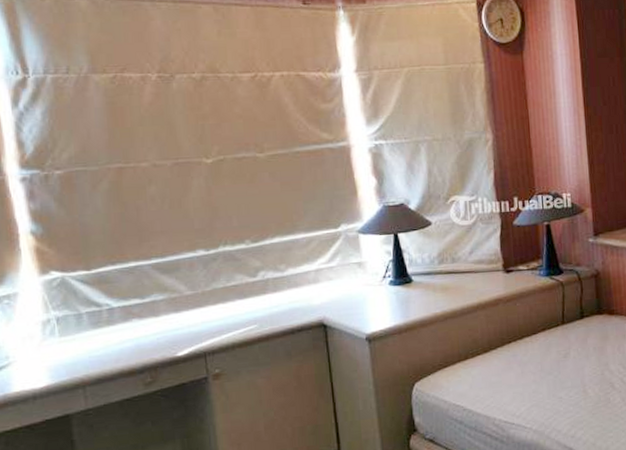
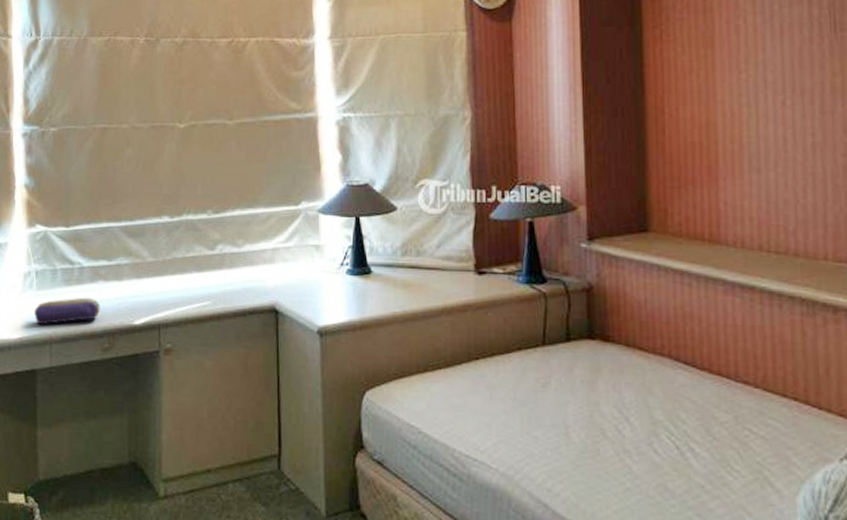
pencil case: none [59,336,137,371] -> present [33,297,100,325]

